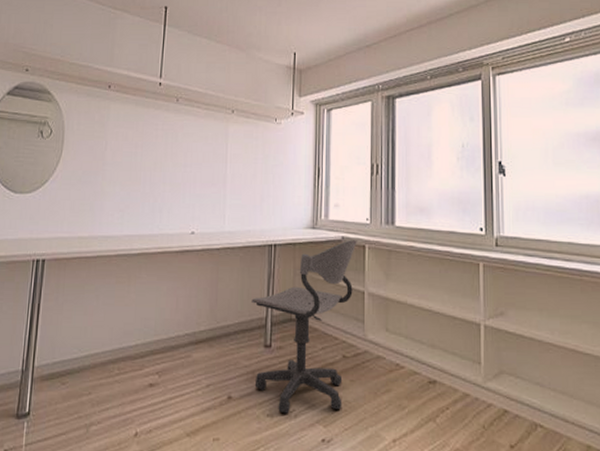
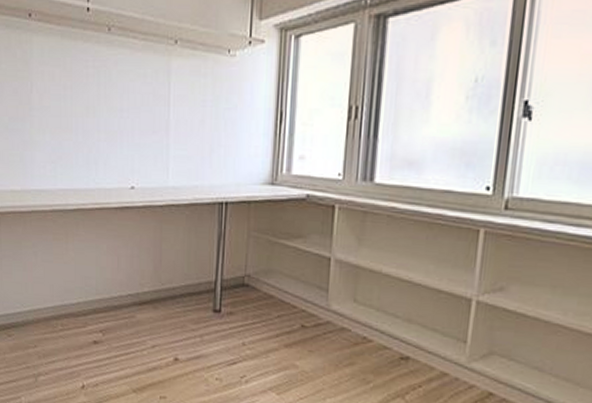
office chair: present [251,240,357,414] -> none [199,198,325,379]

